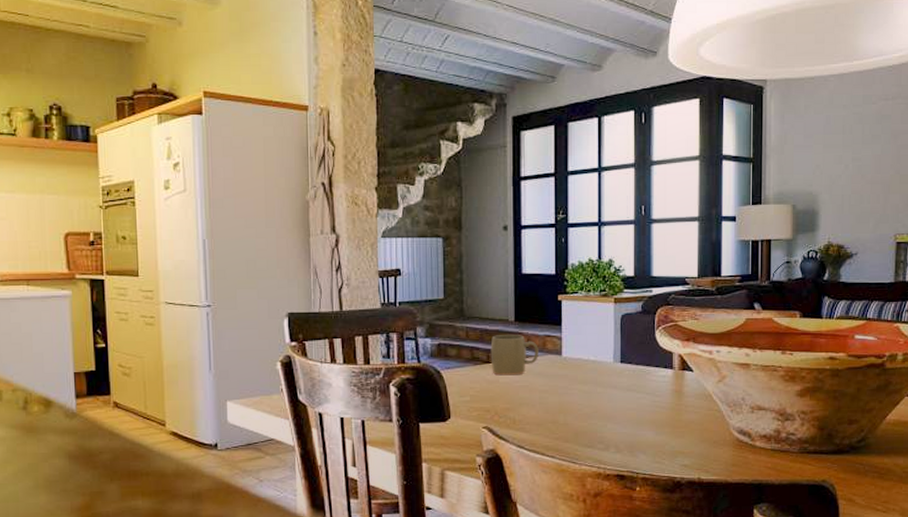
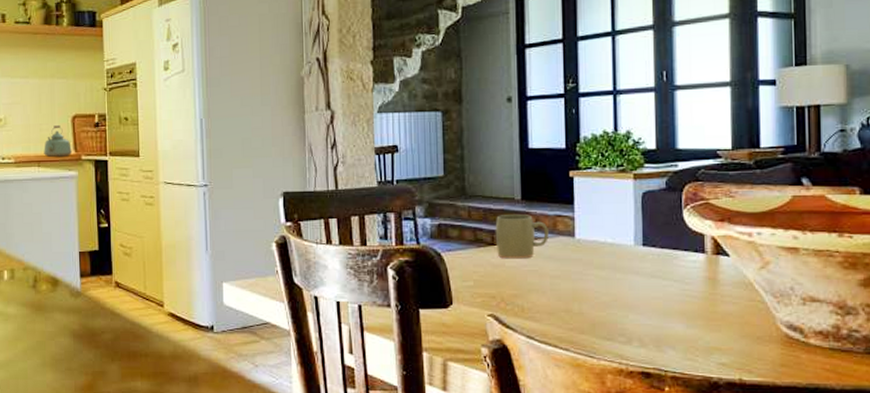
kettle: none [33,242,65,276] -> present [44,124,72,158]

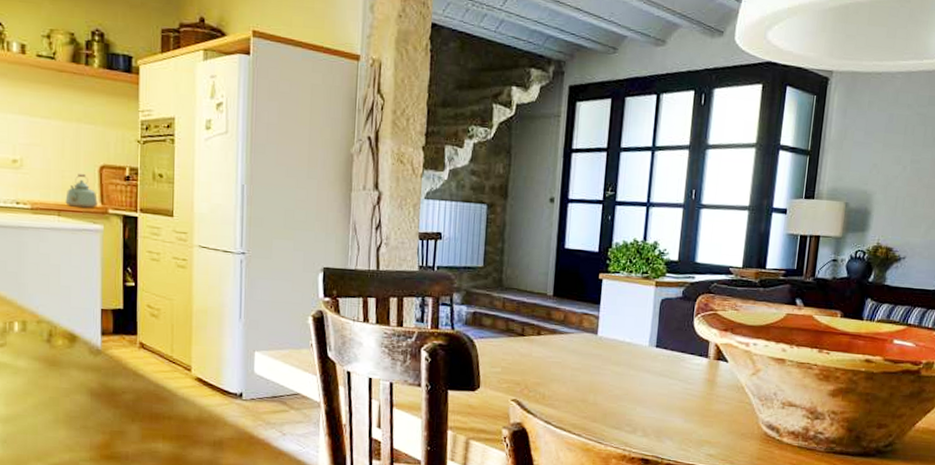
mug: present [495,214,549,259] -> none [525,308,575,351]

